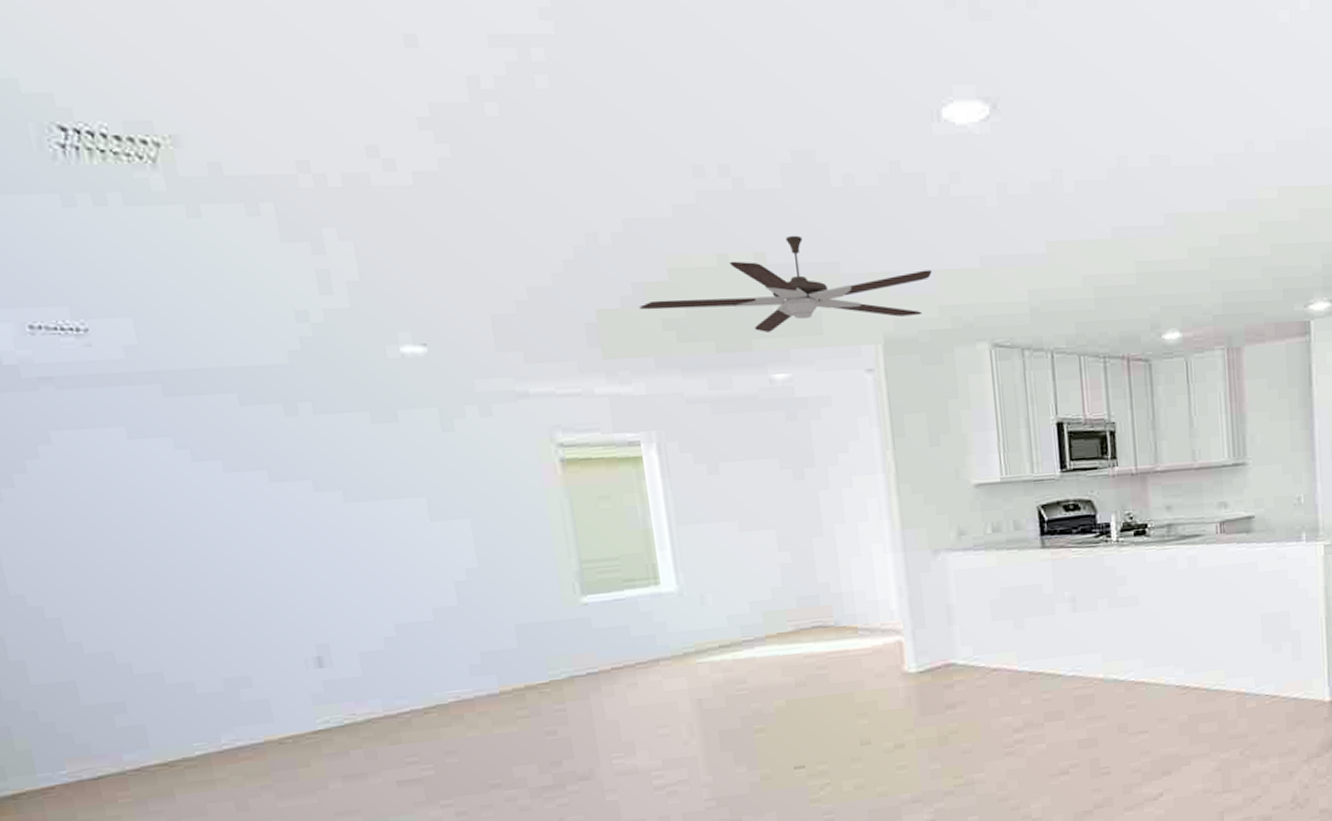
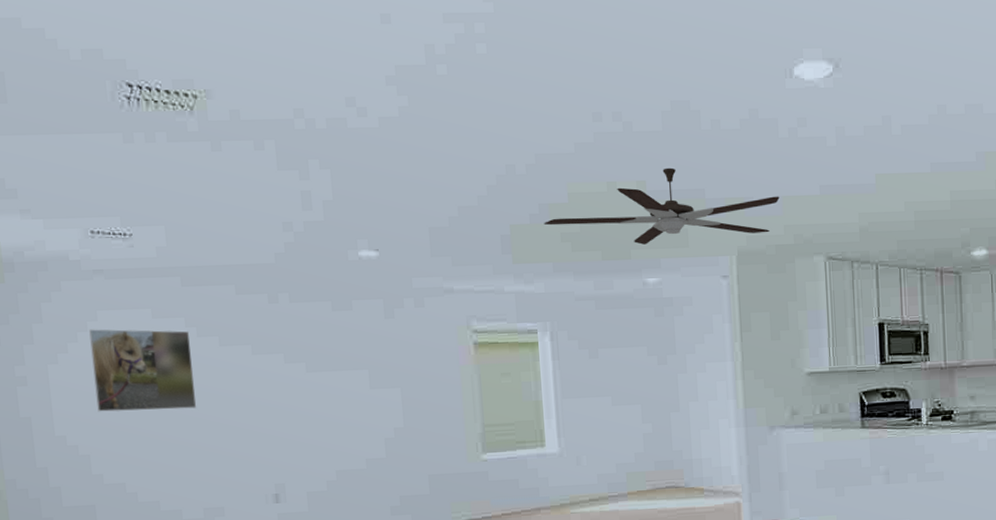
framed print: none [41,454,202,563] -> present [89,329,197,412]

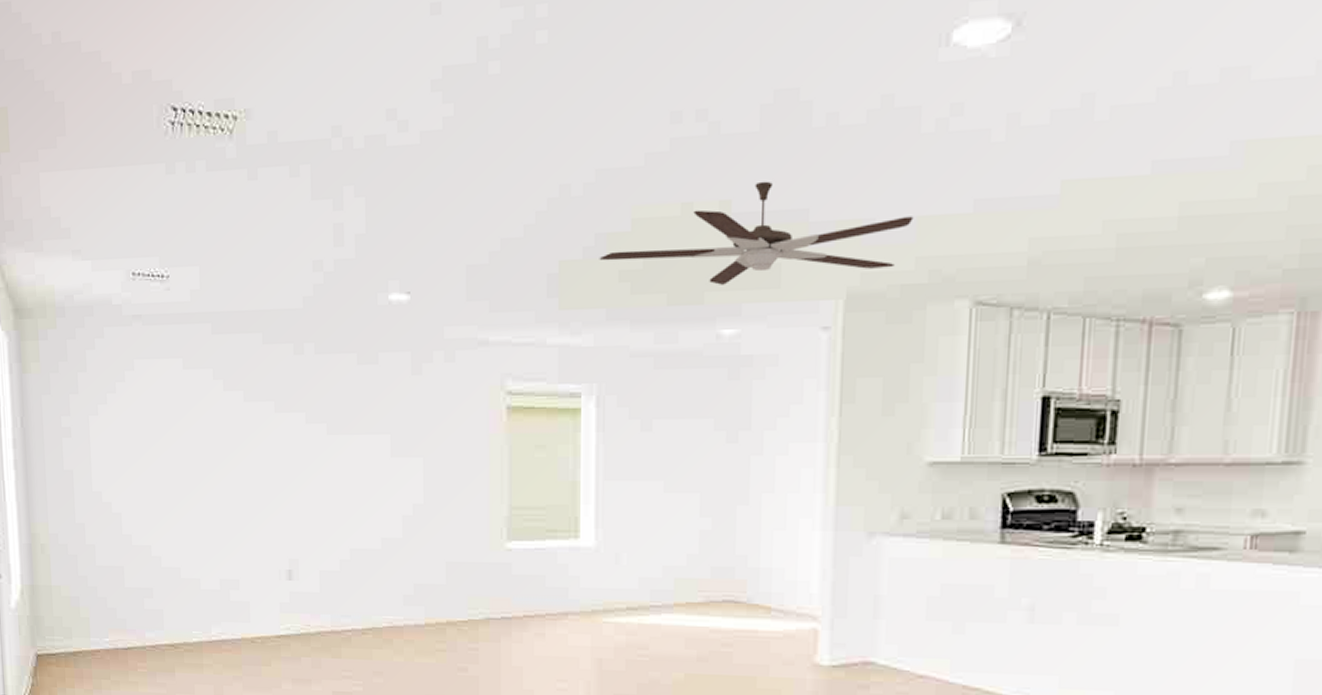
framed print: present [89,329,197,412] -> none [126,379,220,470]

